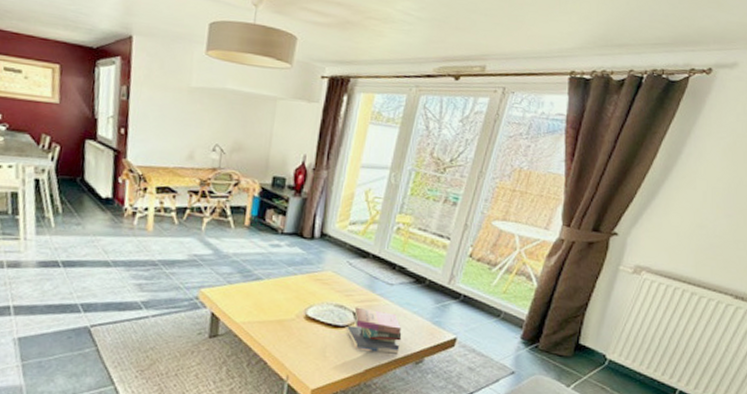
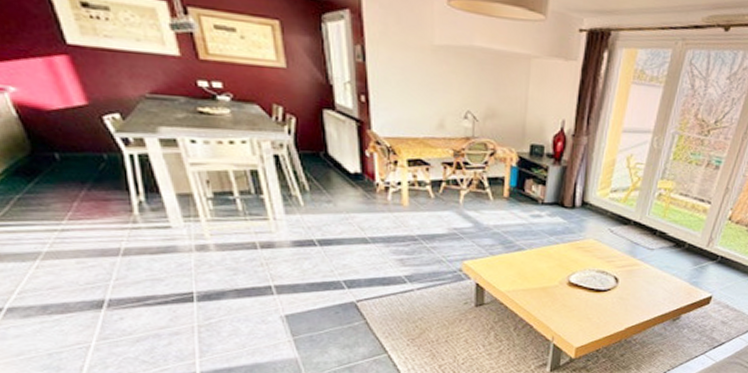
books: present [346,307,402,354] -> none [607,272,661,313]

